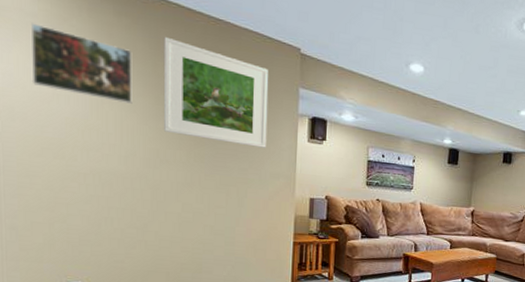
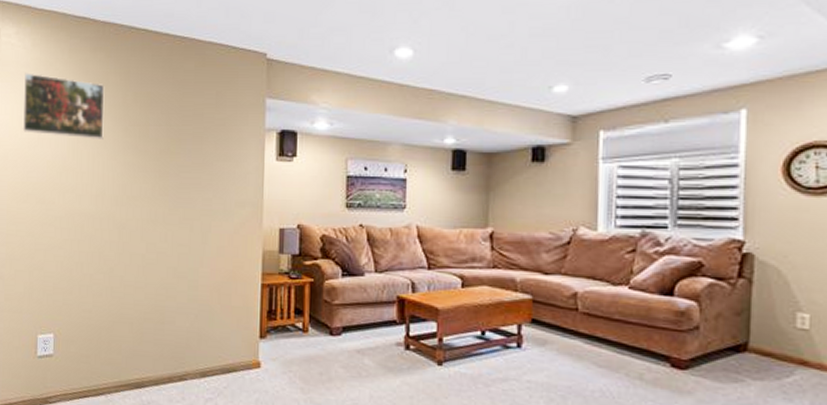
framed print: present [163,36,268,148] -> none [131,64,233,173]

